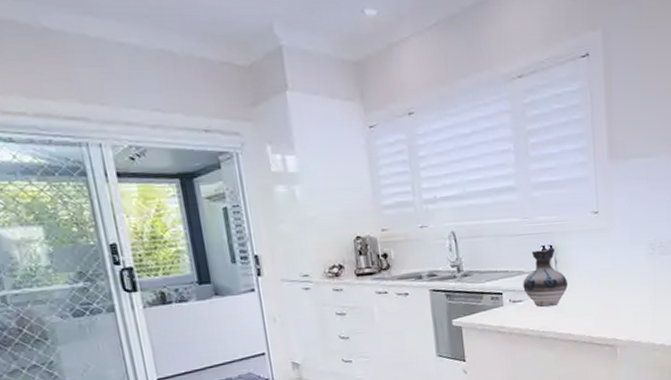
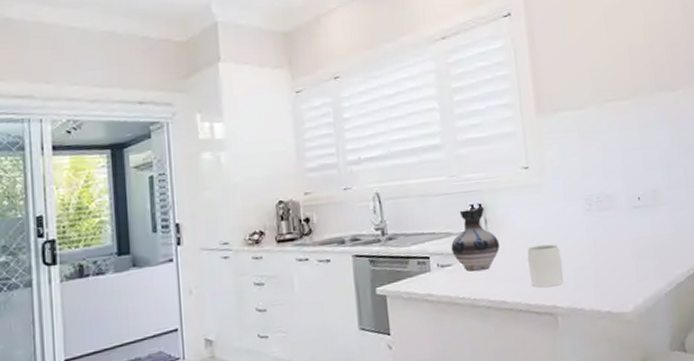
mug: none [593,284,625,323] -> present [527,244,563,288]

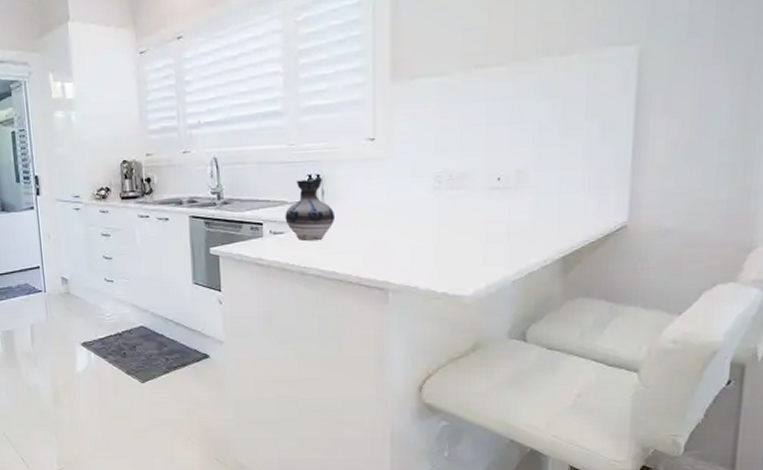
mug: present [527,244,563,288] -> none [363,220,400,263]

